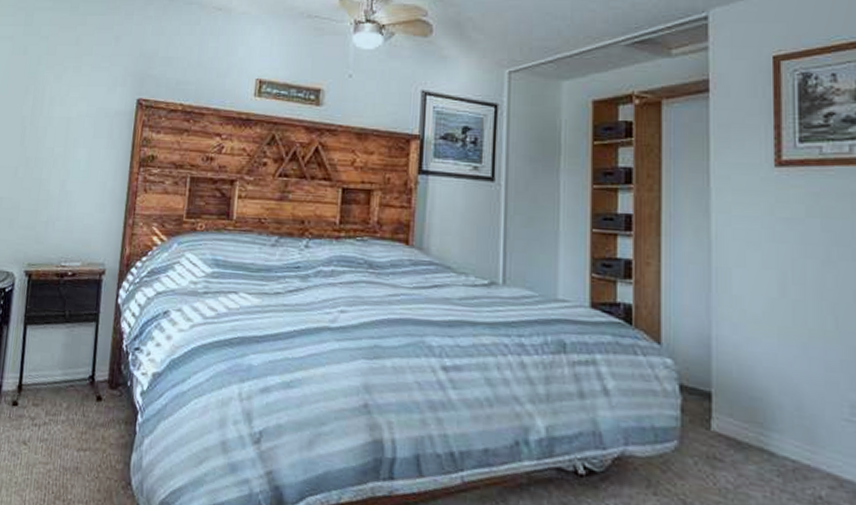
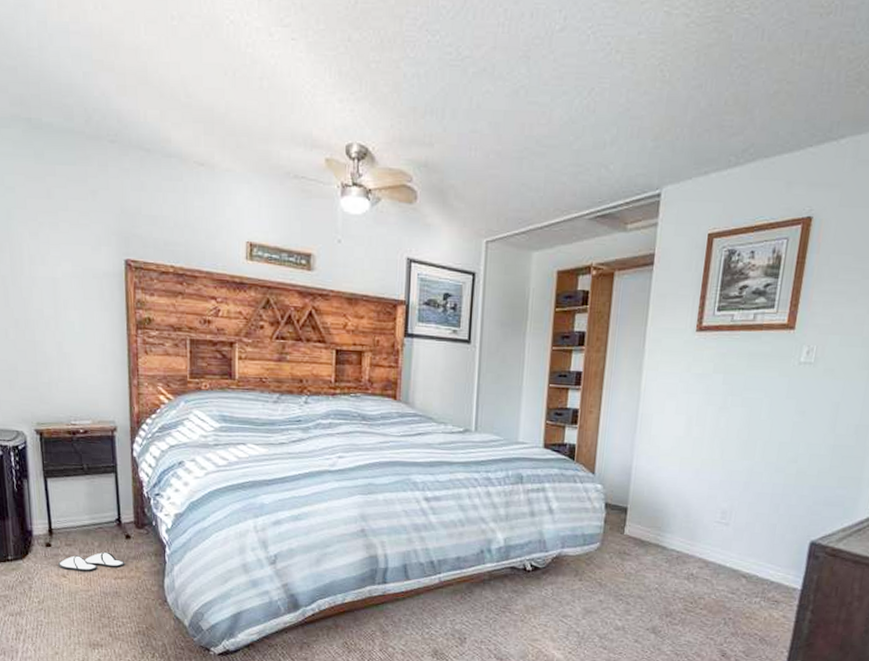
slippers: none [20,415,92,440] -> present [57,551,125,572]

